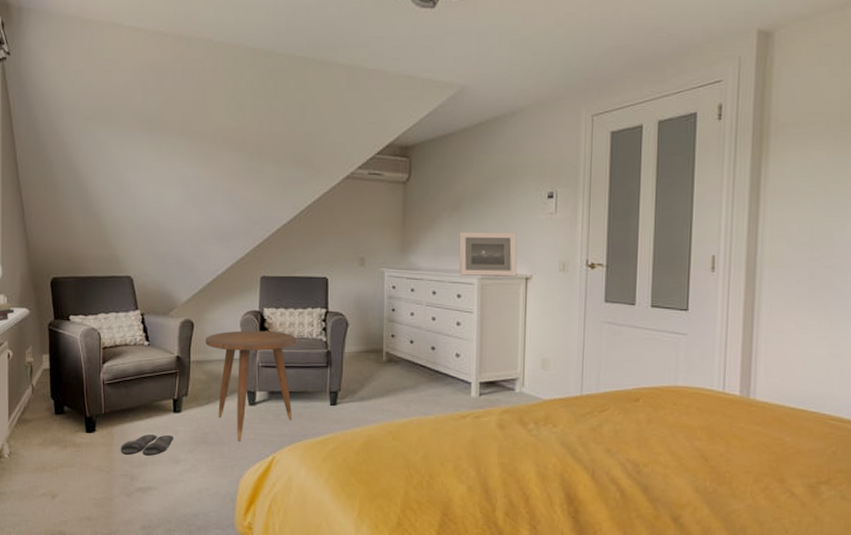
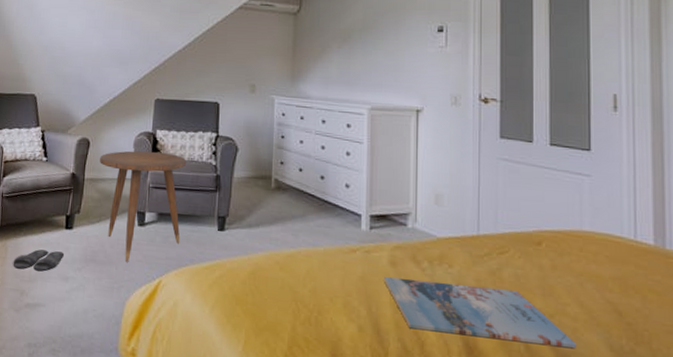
picture frame: present [459,232,517,277] -> none [348,62,407,109]
magazine: none [492,439,666,493] -> present [384,276,576,349]

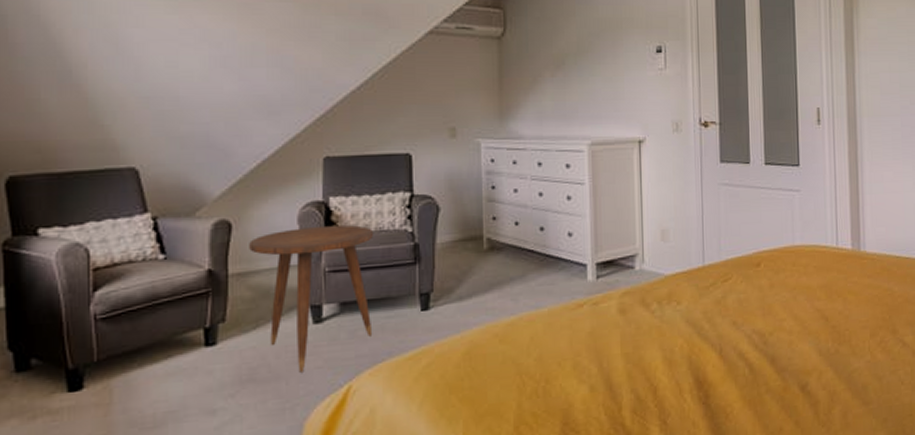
slippers: present [13,249,64,272] -> none [124,378,206,415]
magazine: present [384,276,576,349] -> none [614,315,792,377]

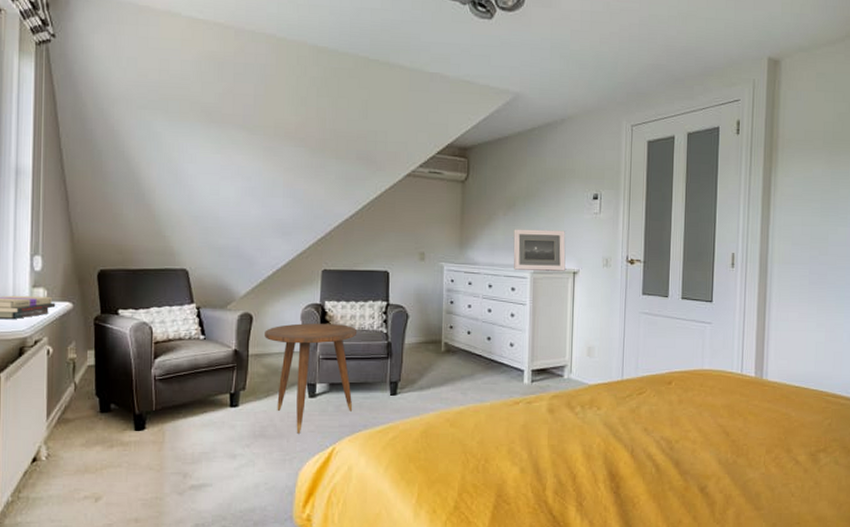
picture frame: none [564,91,629,142] -> present [513,229,566,271]

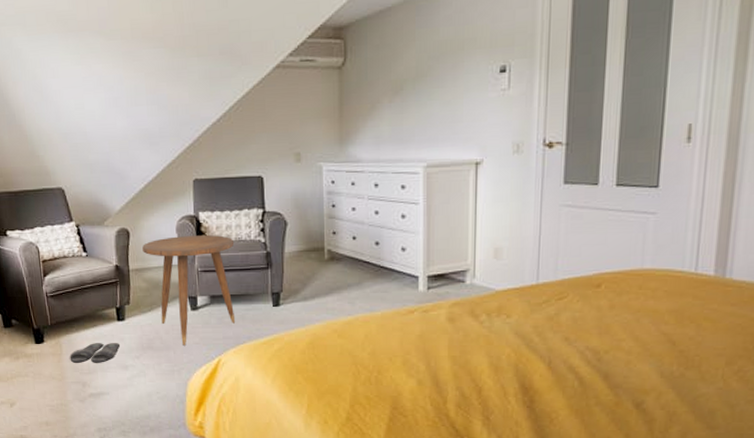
slippers: none [172,430,230,452] -> present [69,343,120,363]
picture frame: present [513,229,566,271] -> none [402,114,466,165]

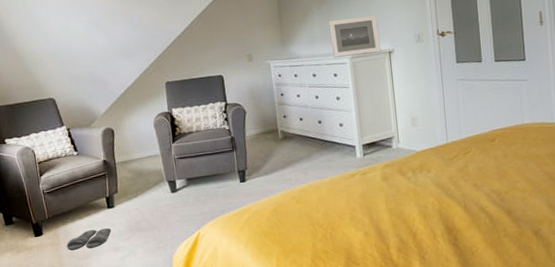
side table: present [142,235,236,346] -> none [126,127,210,224]
picture frame: none [402,114,466,165] -> present [328,15,381,58]

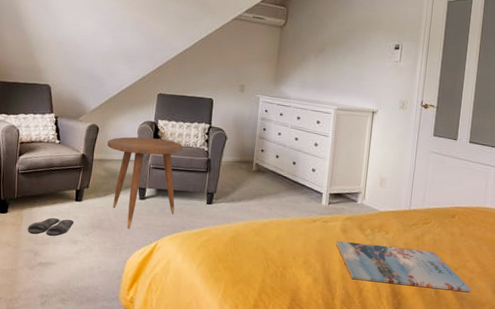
side table: none [126,127,210,224] -> present [107,136,183,229]
picture frame: present [328,15,381,58] -> none [320,70,368,110]
magazine: none [379,179,526,225] -> present [336,240,471,293]

